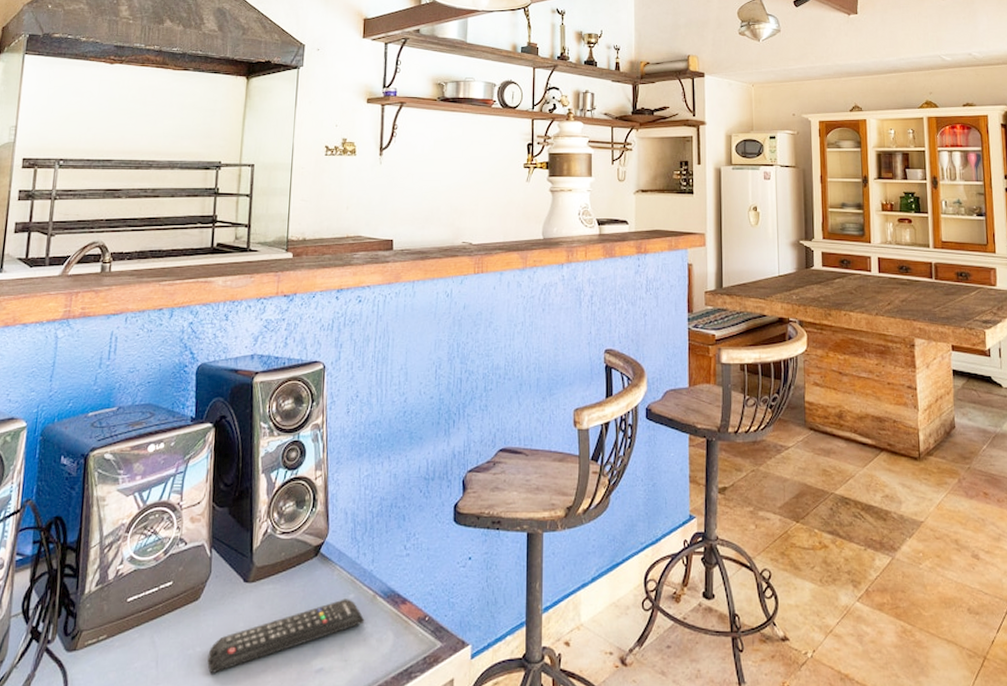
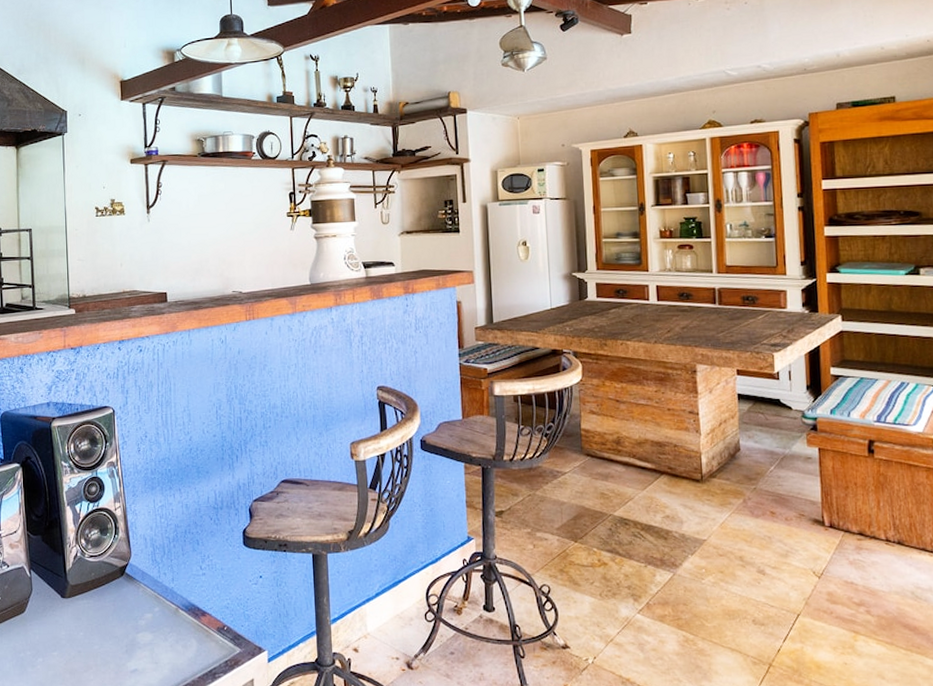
remote control: present [207,599,365,674] -> none [37,612,170,673]

